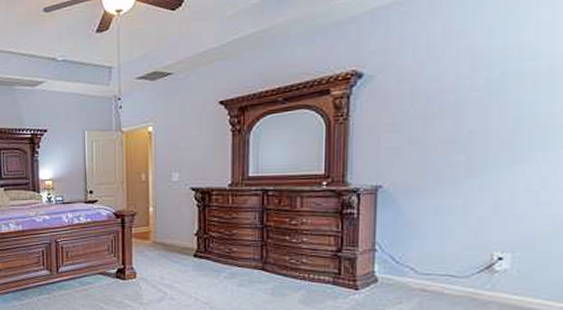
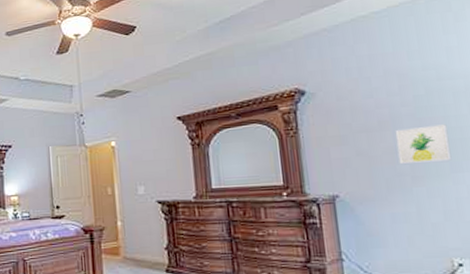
wall art: none [455,111,517,154] -> present [395,124,452,164]

